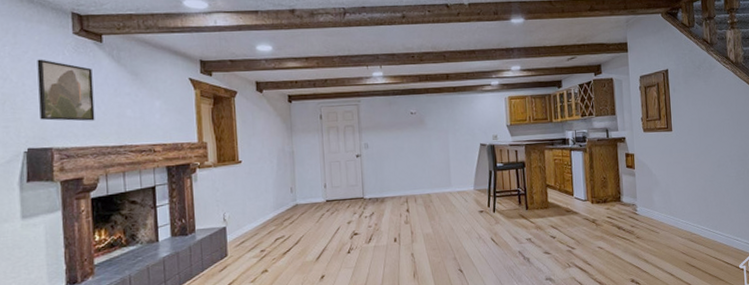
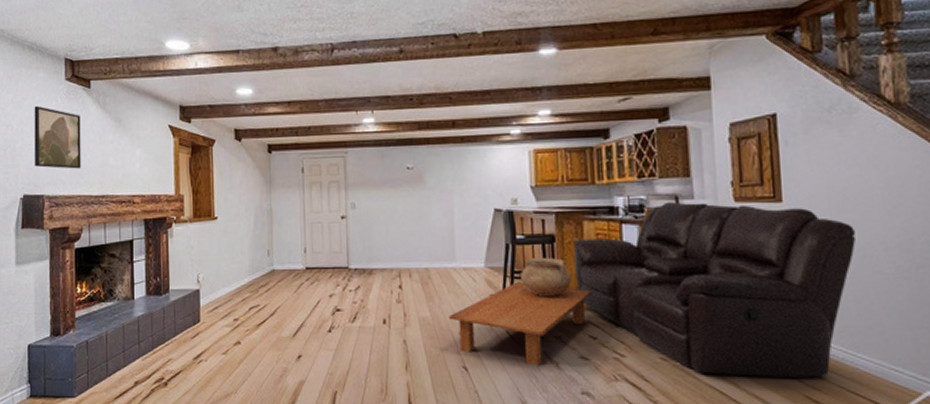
coffee table: none [447,199,551,263] -> present [449,282,591,366]
ceramic pot: none [501,179,538,210] -> present [521,258,573,297]
sofa: none [539,133,715,255] -> present [574,202,856,378]

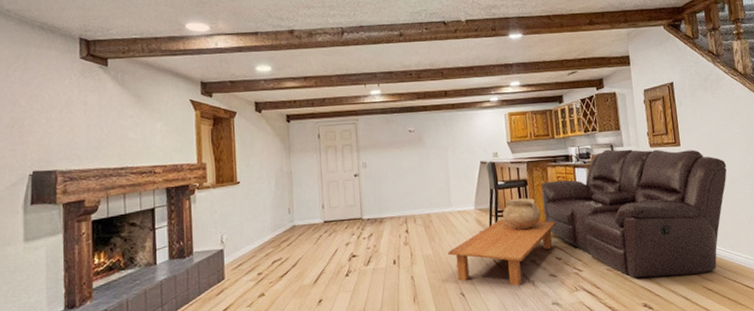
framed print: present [34,105,81,169] -> none [45,83,98,144]

